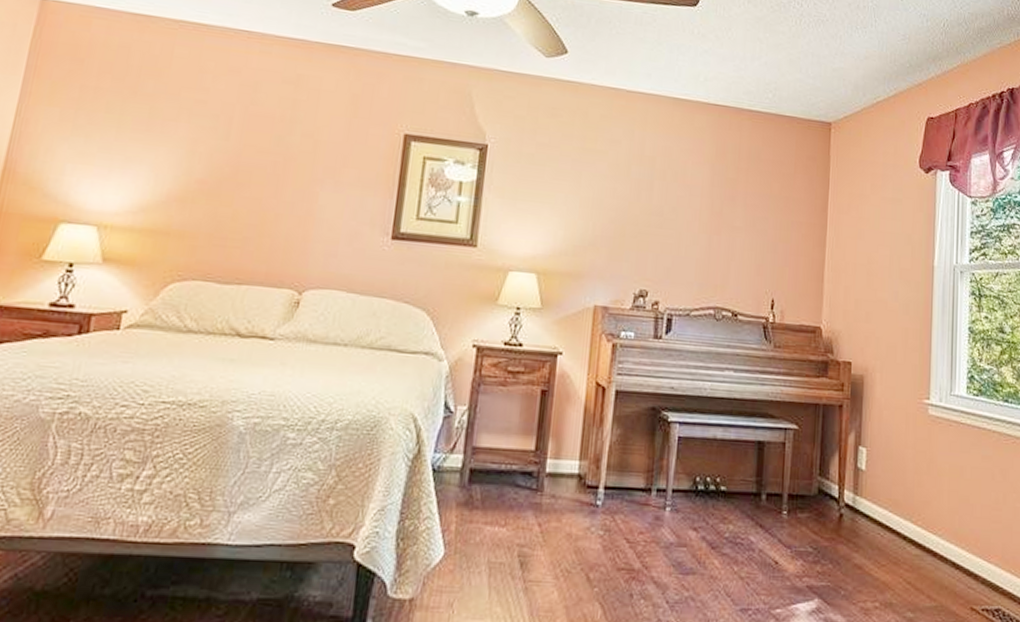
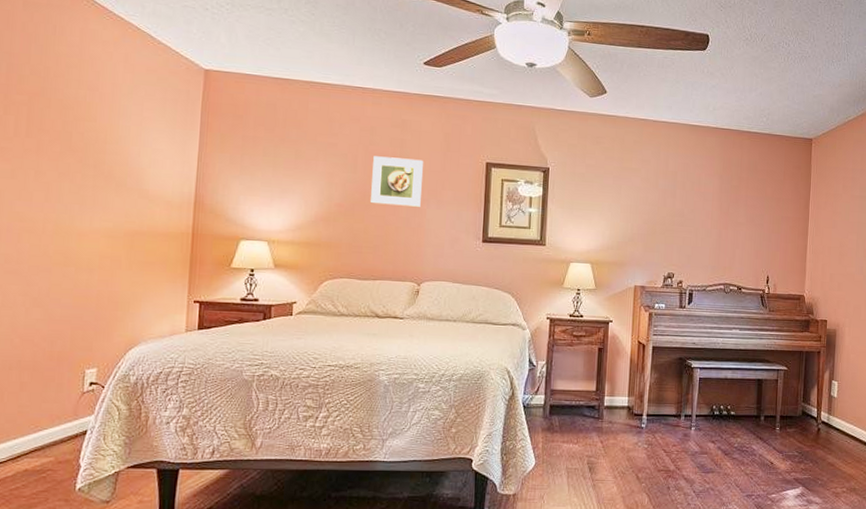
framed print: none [244,119,320,189] -> present [371,156,423,207]

